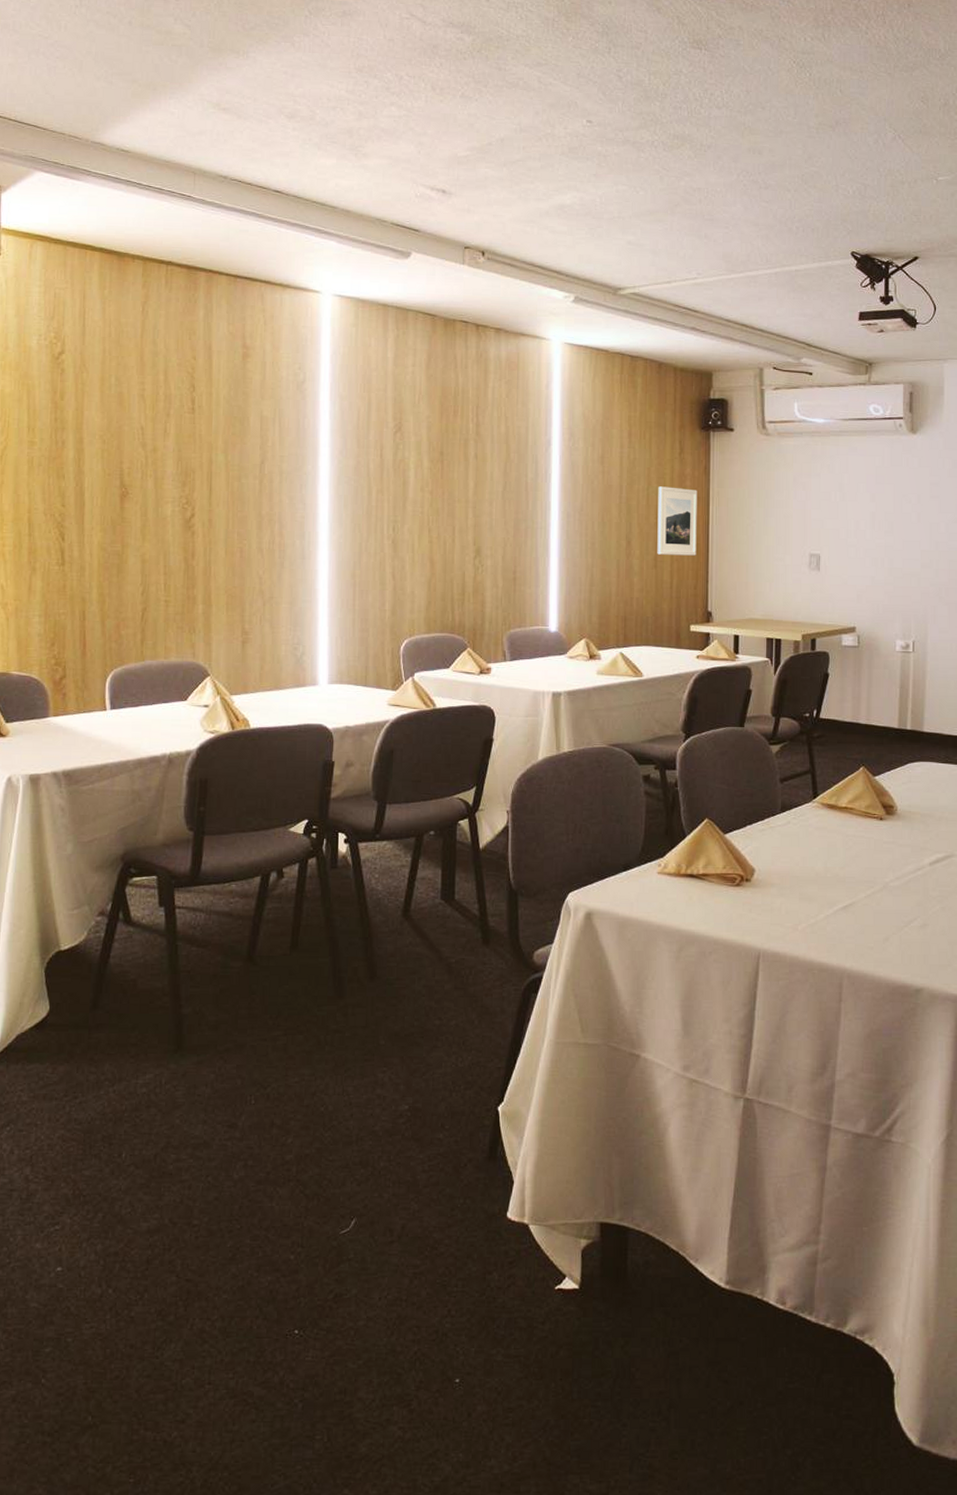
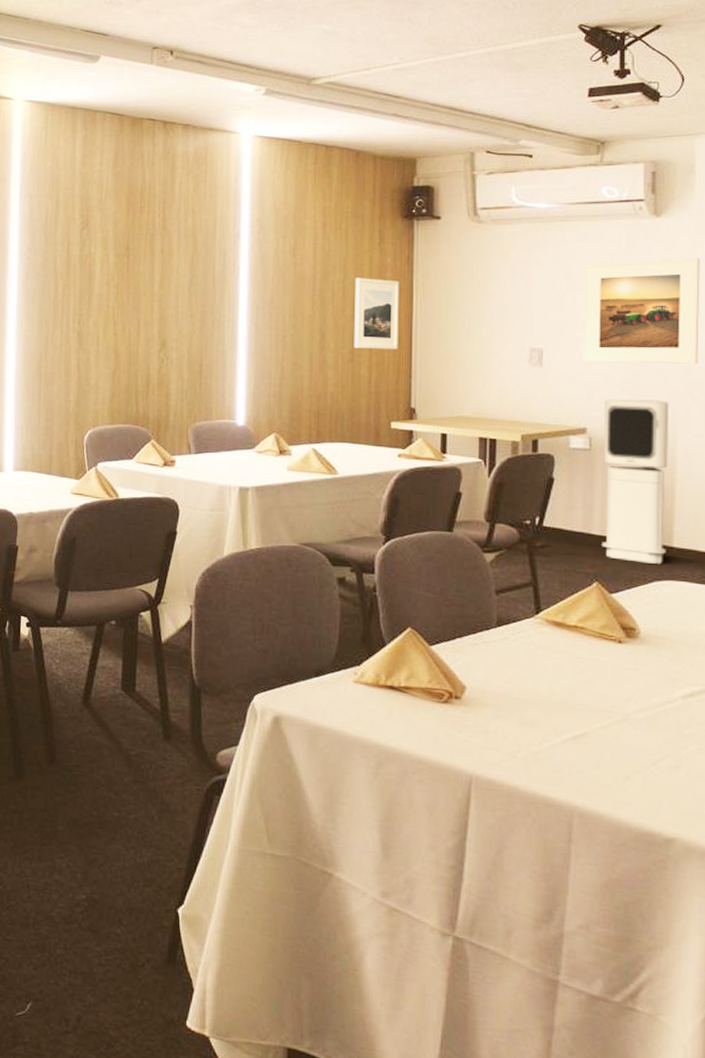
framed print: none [852,471,947,568] -> present [582,257,700,364]
air purifier: none [867,600,922,747] -> present [602,399,669,564]

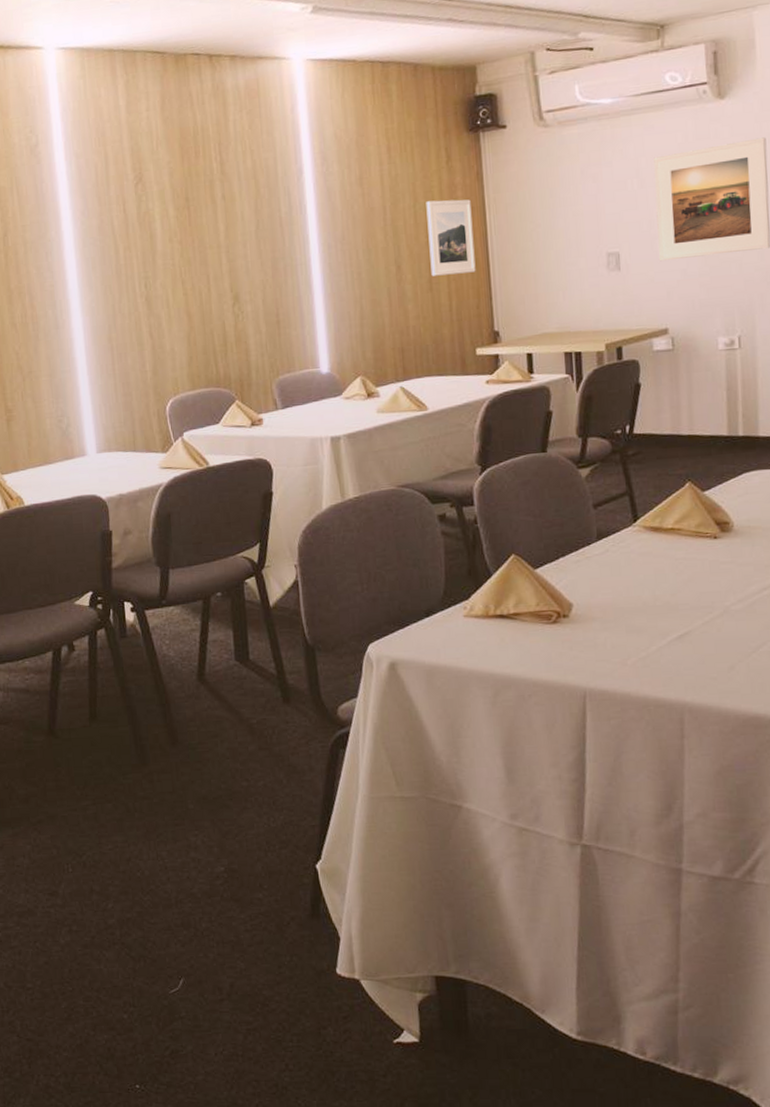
air purifier: present [602,399,669,564] -> none [683,290,753,457]

